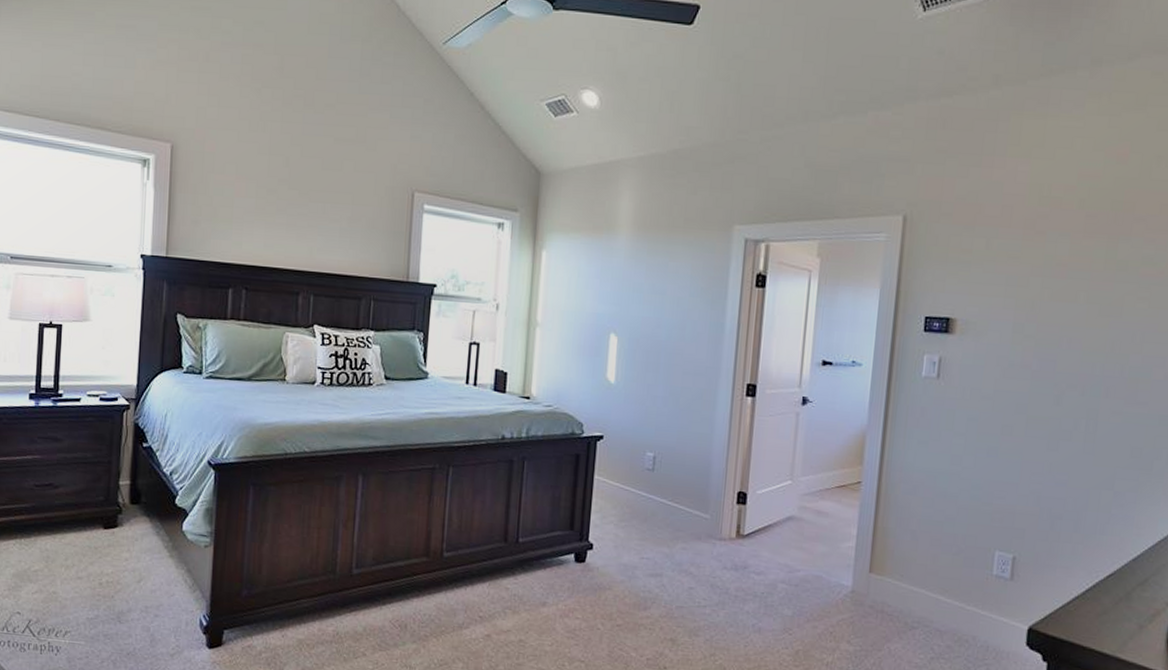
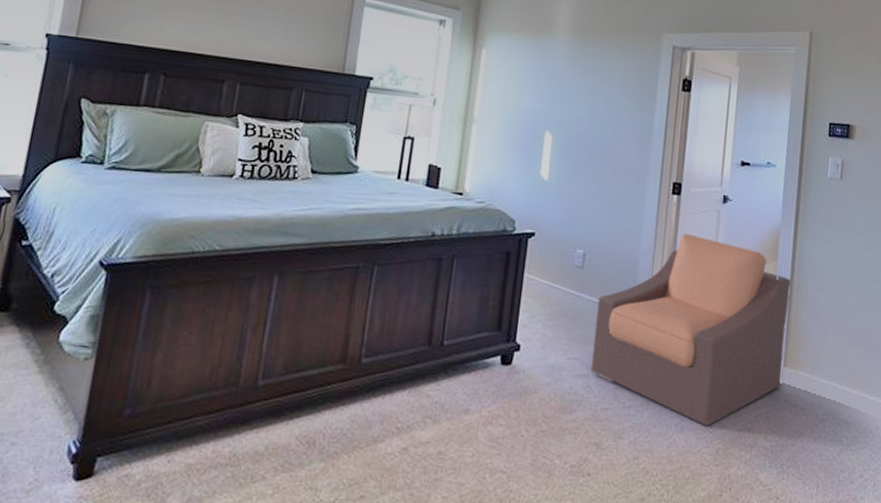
armchair: none [664,436,878,628] -> present [590,233,791,426]

